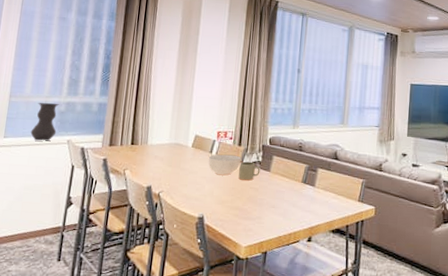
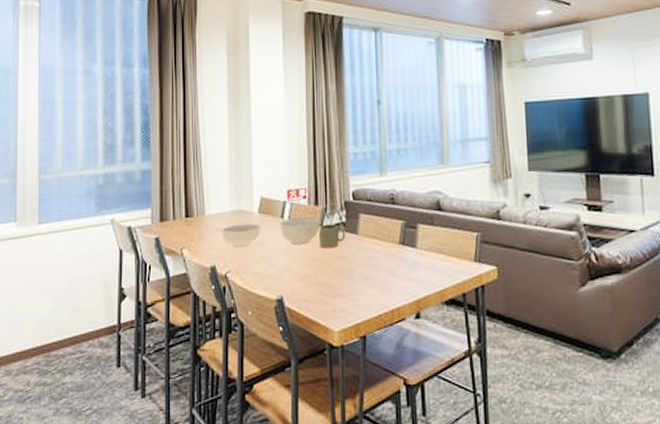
vase: present [30,103,59,141] -> none [68,177,97,224]
bowl: none [160,154,193,173] -> present [222,223,261,248]

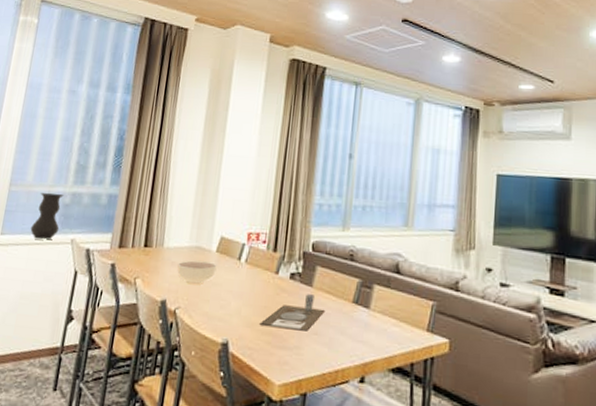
vase: none [68,177,97,224] -> present [30,193,64,240]
bowl: present [280,217,321,245] -> none [235,262,277,290]
place setting: none [311,241,374,278] -> present [259,294,326,331]
mug: present [318,224,346,248] -> none [272,272,300,298]

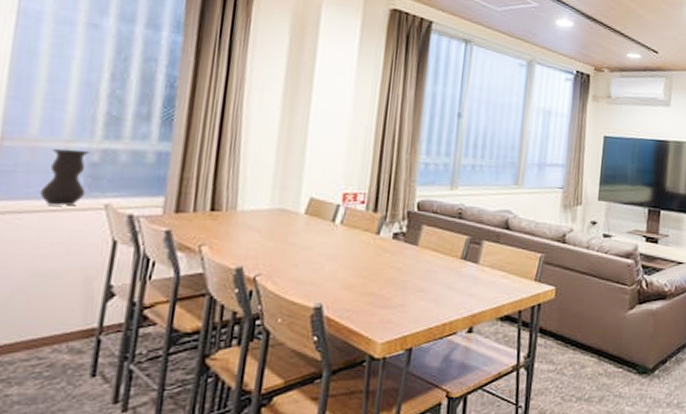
bowl: present [177,260,217,285] -> none [256,224,306,250]
place setting: present [259,294,326,331] -> none [358,253,432,289]

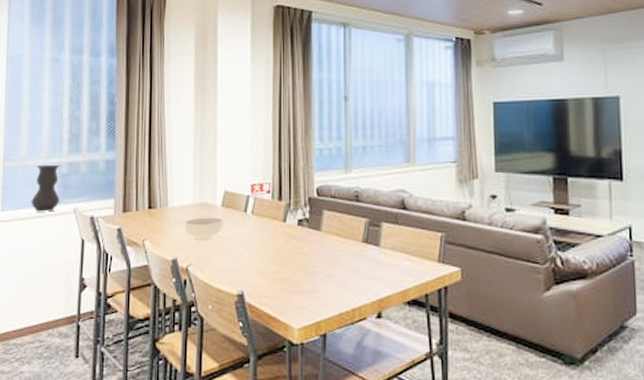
bowl: none [256,224,306,250] -> present [184,217,224,241]

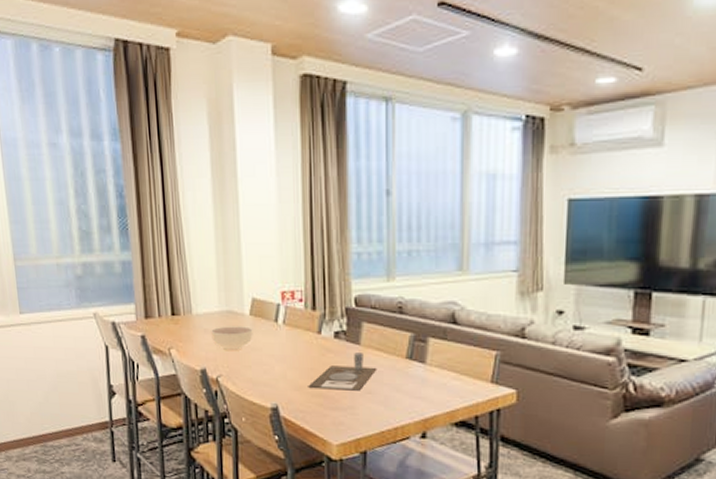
vase: present [31,165,60,212] -> none [48,266,79,316]
place setting: none [272,238,337,275] -> present [308,352,377,391]

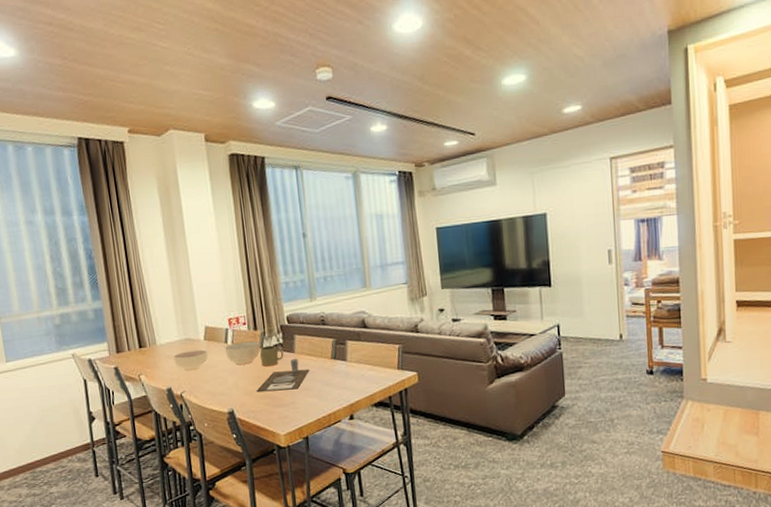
bowl: none [273,323,319,352] -> present [224,341,261,366]
mug: none [316,331,346,358] -> present [259,345,284,367]

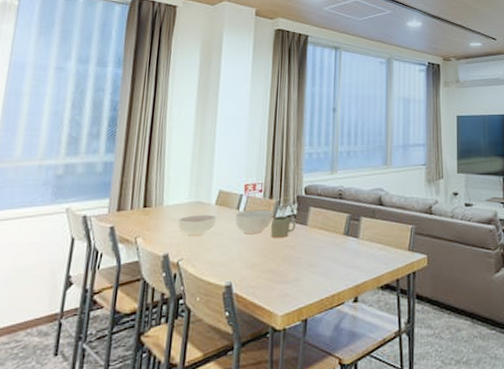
place setting: present [256,359,310,392] -> none [260,232,320,265]

